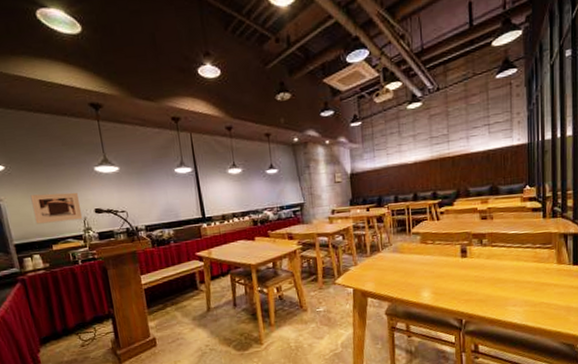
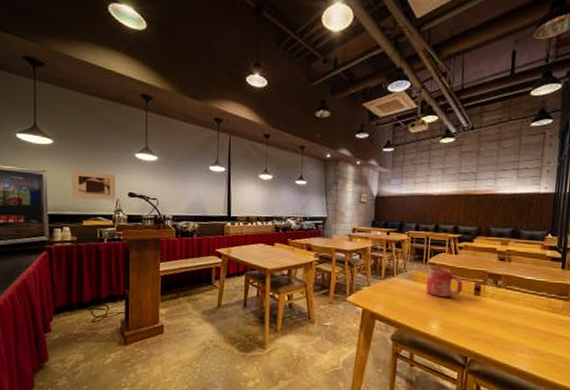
vase: none [411,235,449,266] -> present [426,266,463,298]

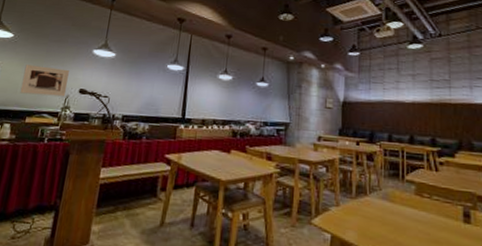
vase: present [426,266,463,298] -> none [404,184,449,225]

